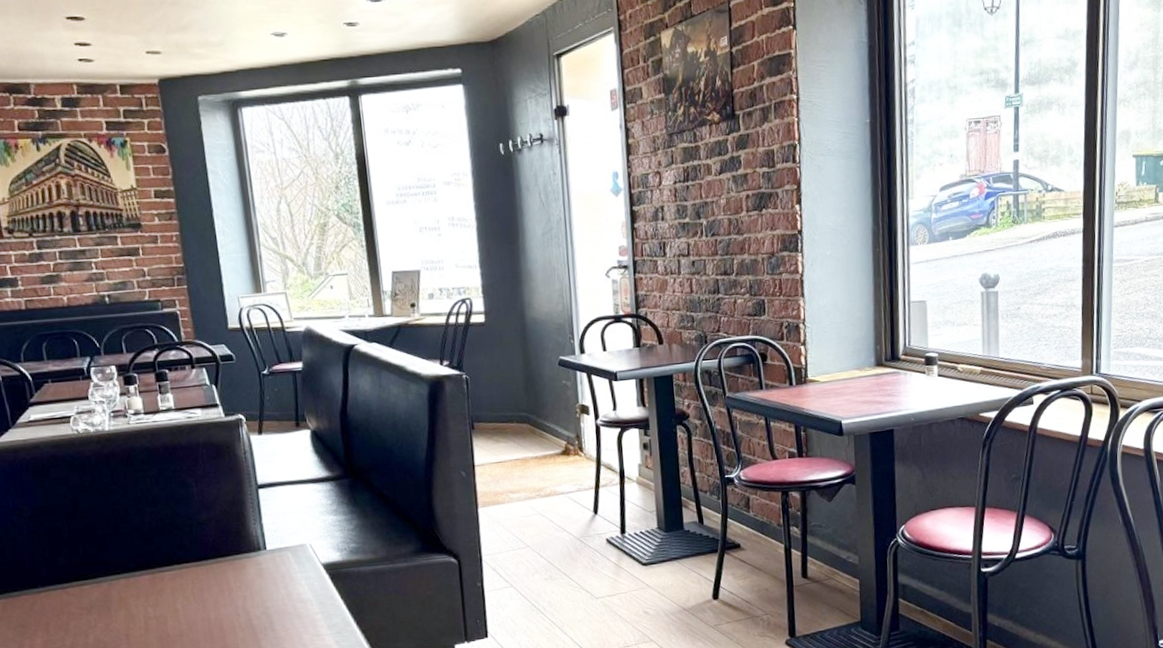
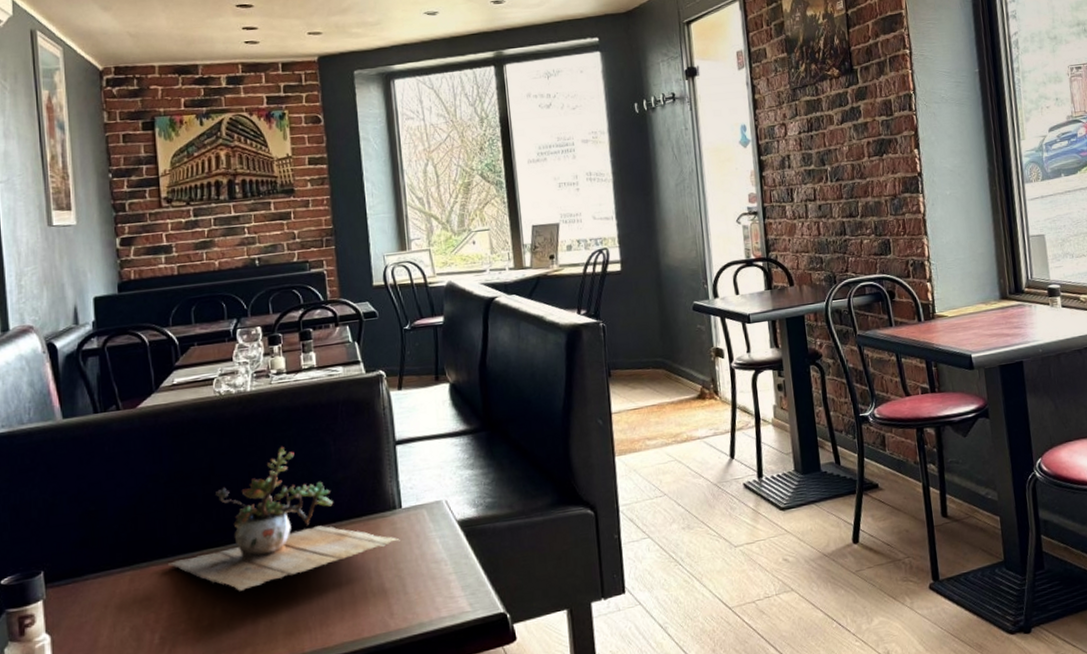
succulent plant: none [39,485,266,622] -> present [168,446,400,591]

